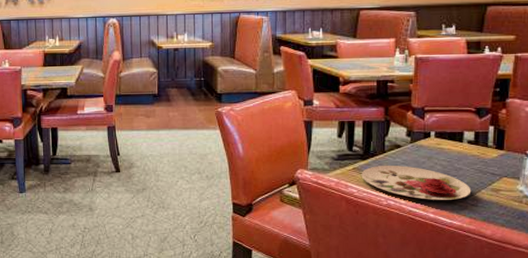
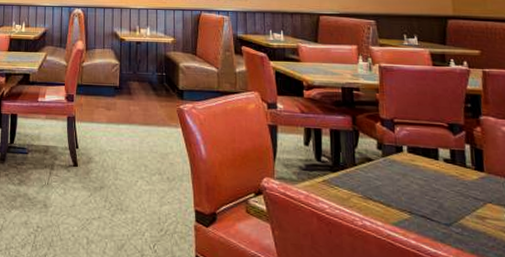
plate: present [361,166,472,200] -> none [332,180,455,226]

